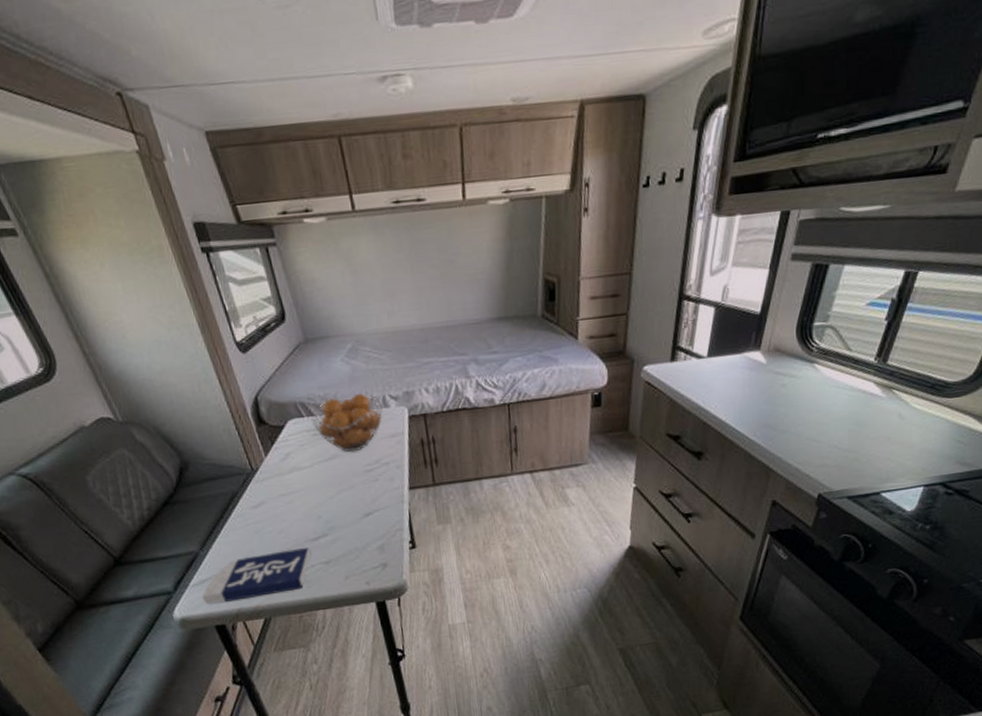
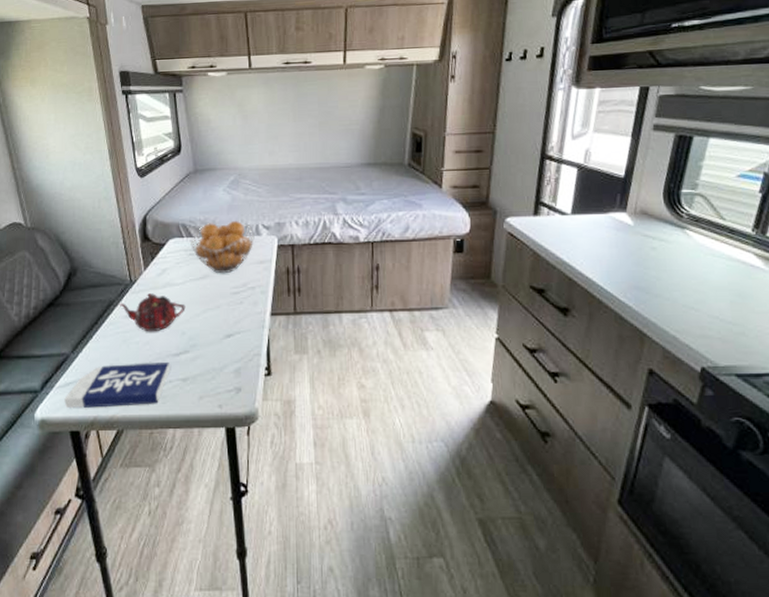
teapot: none [243,480,318,520] -> present [119,293,186,332]

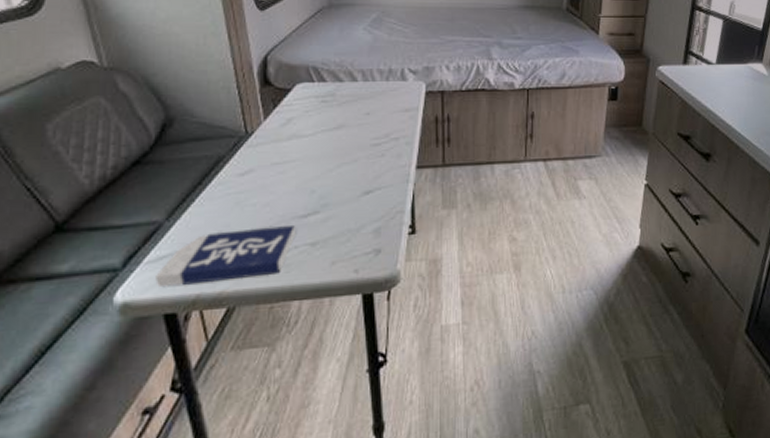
teapot: present [119,293,186,332] -> none [230,147,316,192]
fruit basket: present [189,221,255,274] -> none [321,64,399,124]

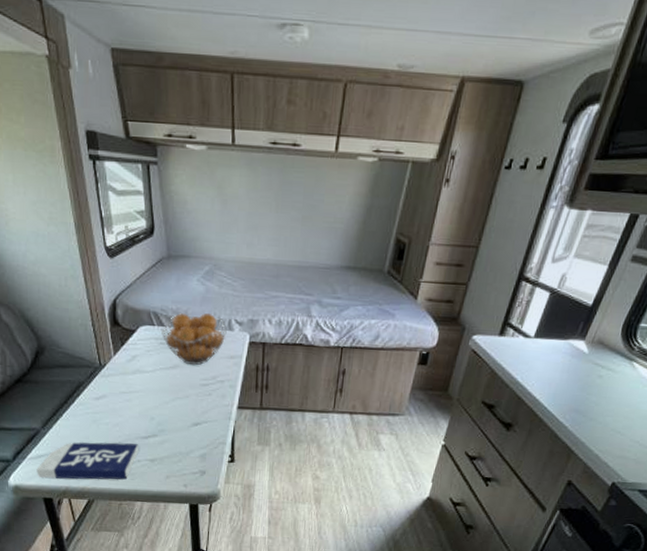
fruit basket: none [321,64,399,124] -> present [160,313,227,365]

